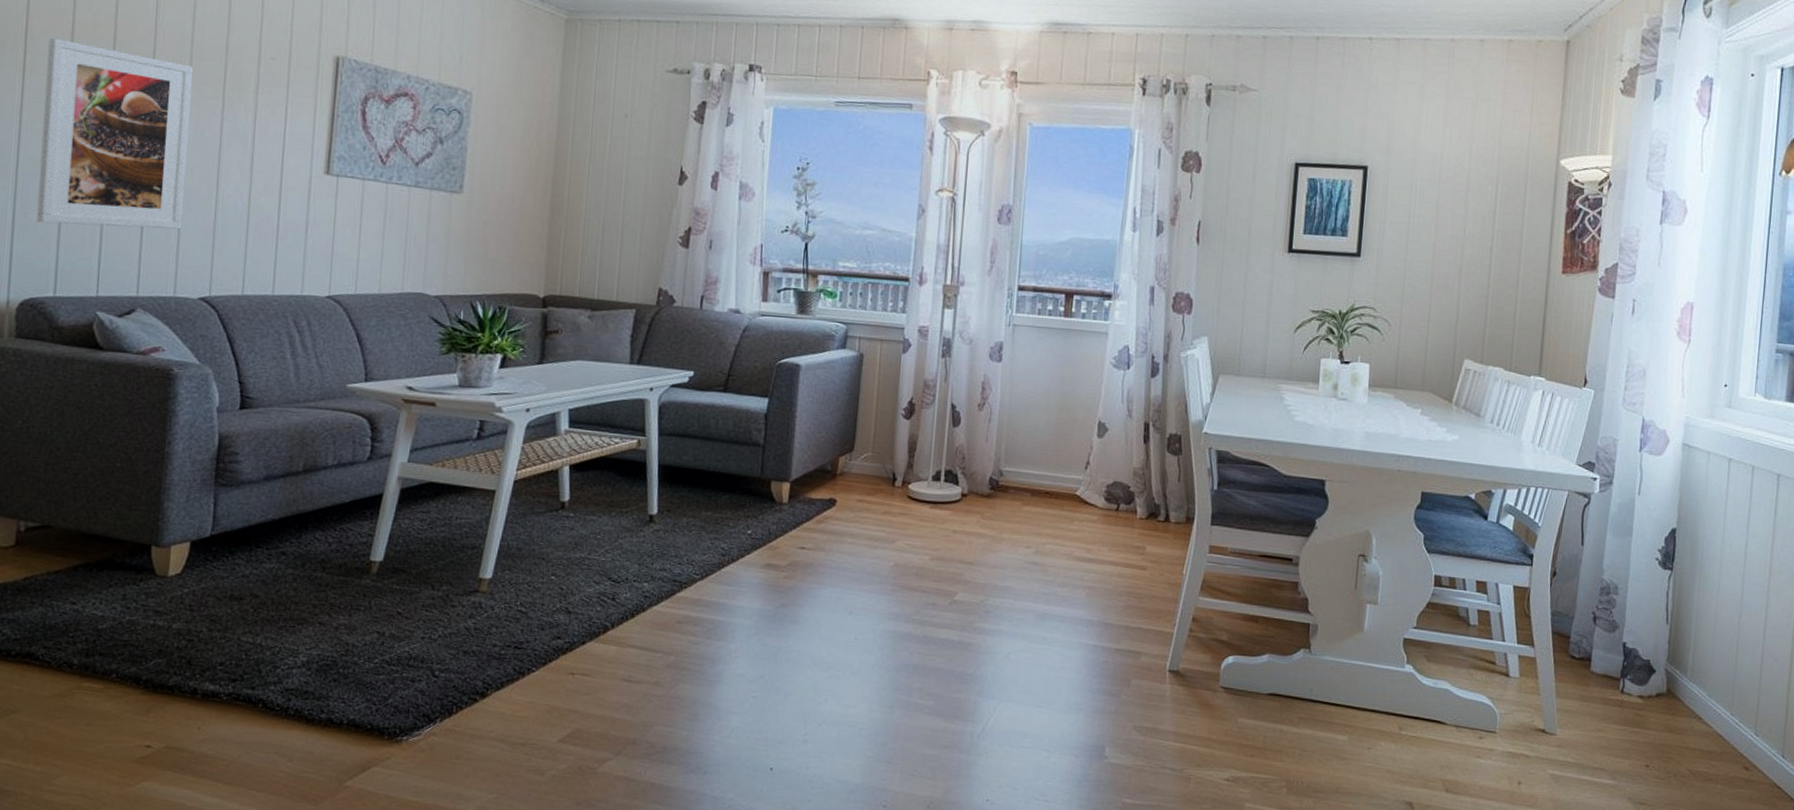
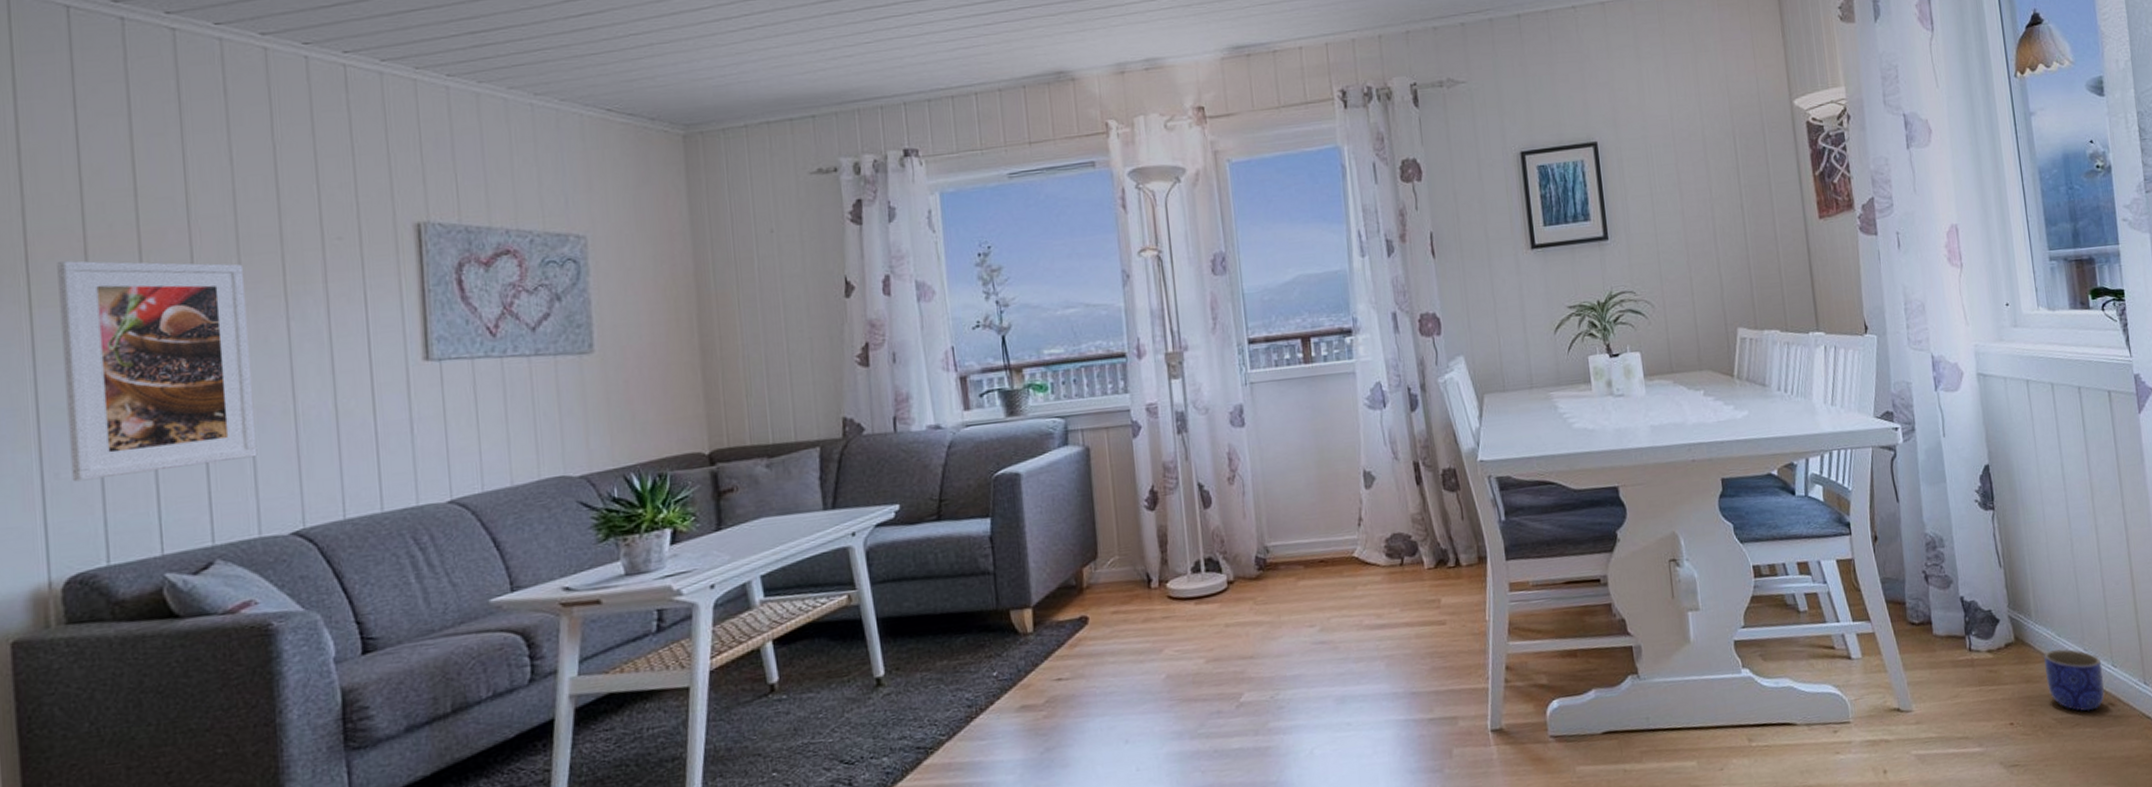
planter: none [1688,708,1745,770] -> present [2044,649,2105,711]

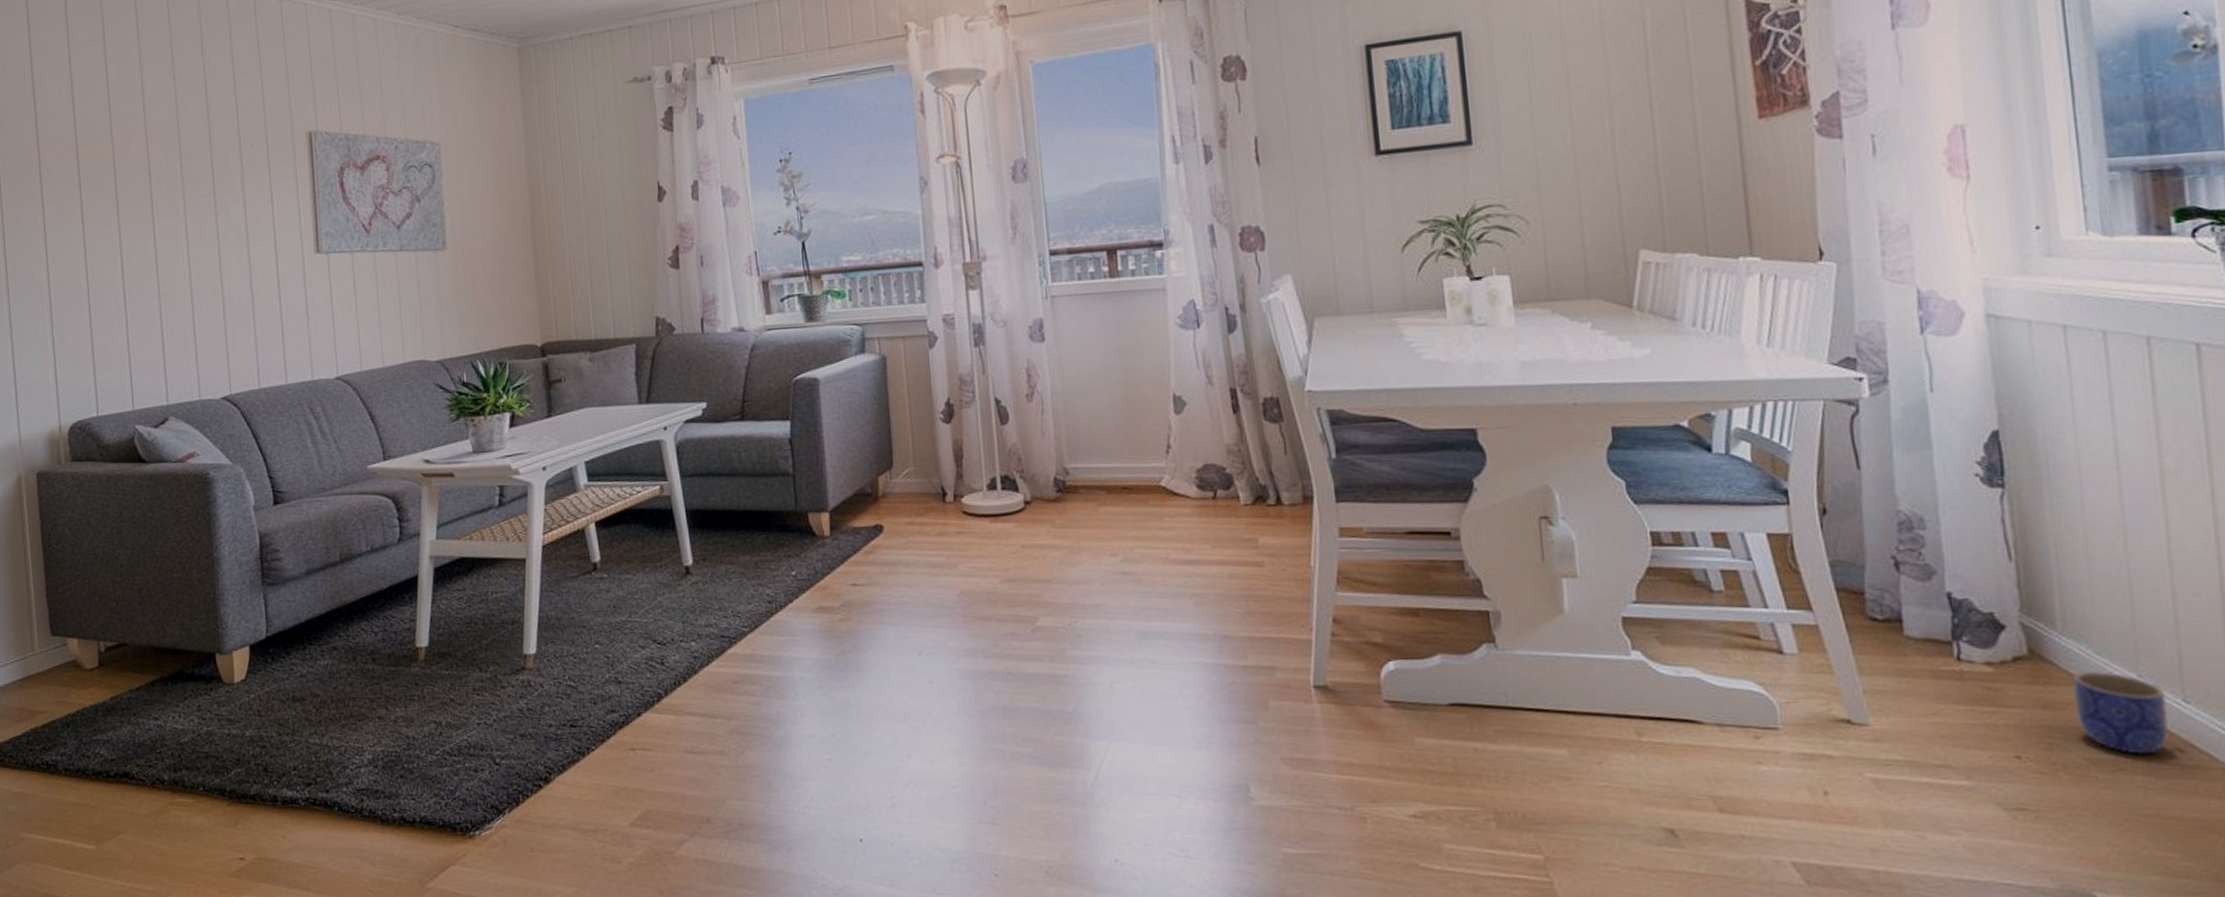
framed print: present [57,260,258,482] -> none [59,164,197,346]

